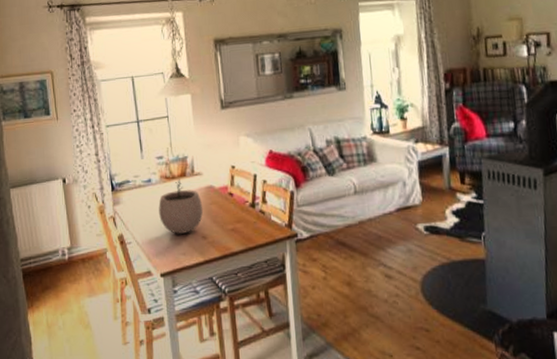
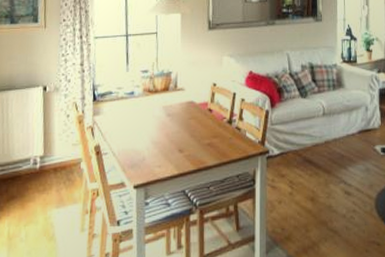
plant pot: present [158,179,203,234] -> none [138,93,182,147]

